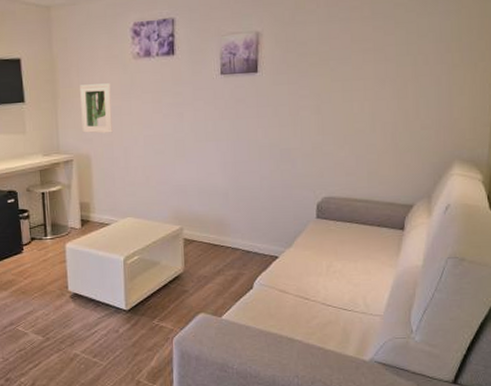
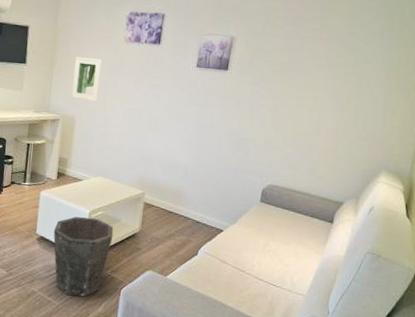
waste bin: none [87,264,155,354] -> present [53,216,114,297]

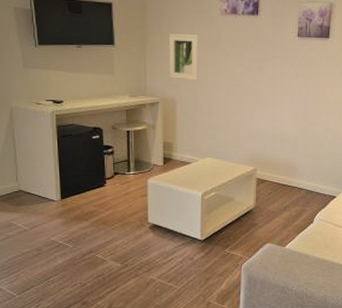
waste bin: present [53,216,114,297] -> none [166,199,229,278]

